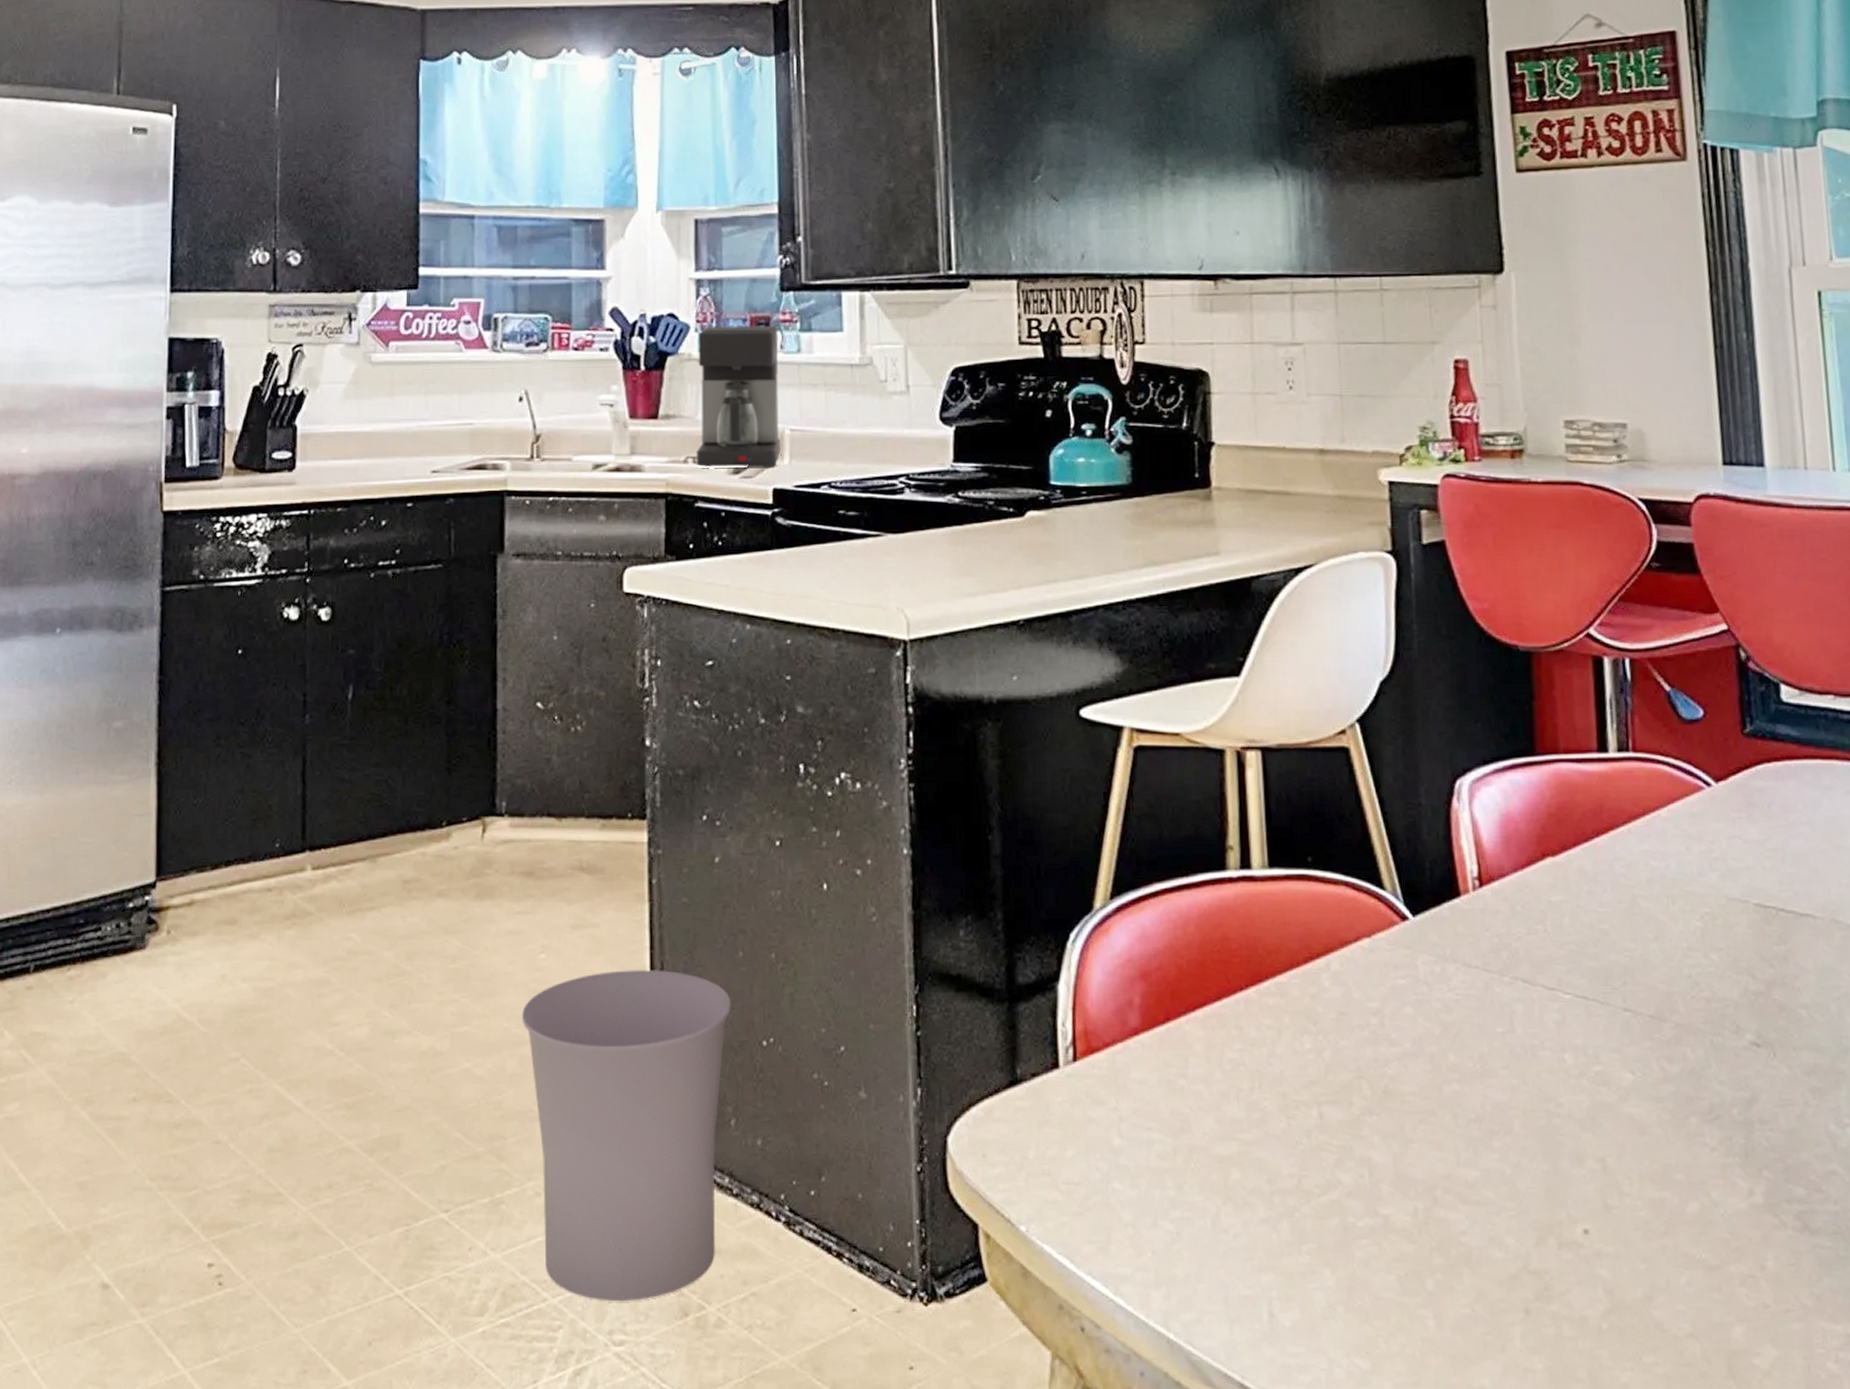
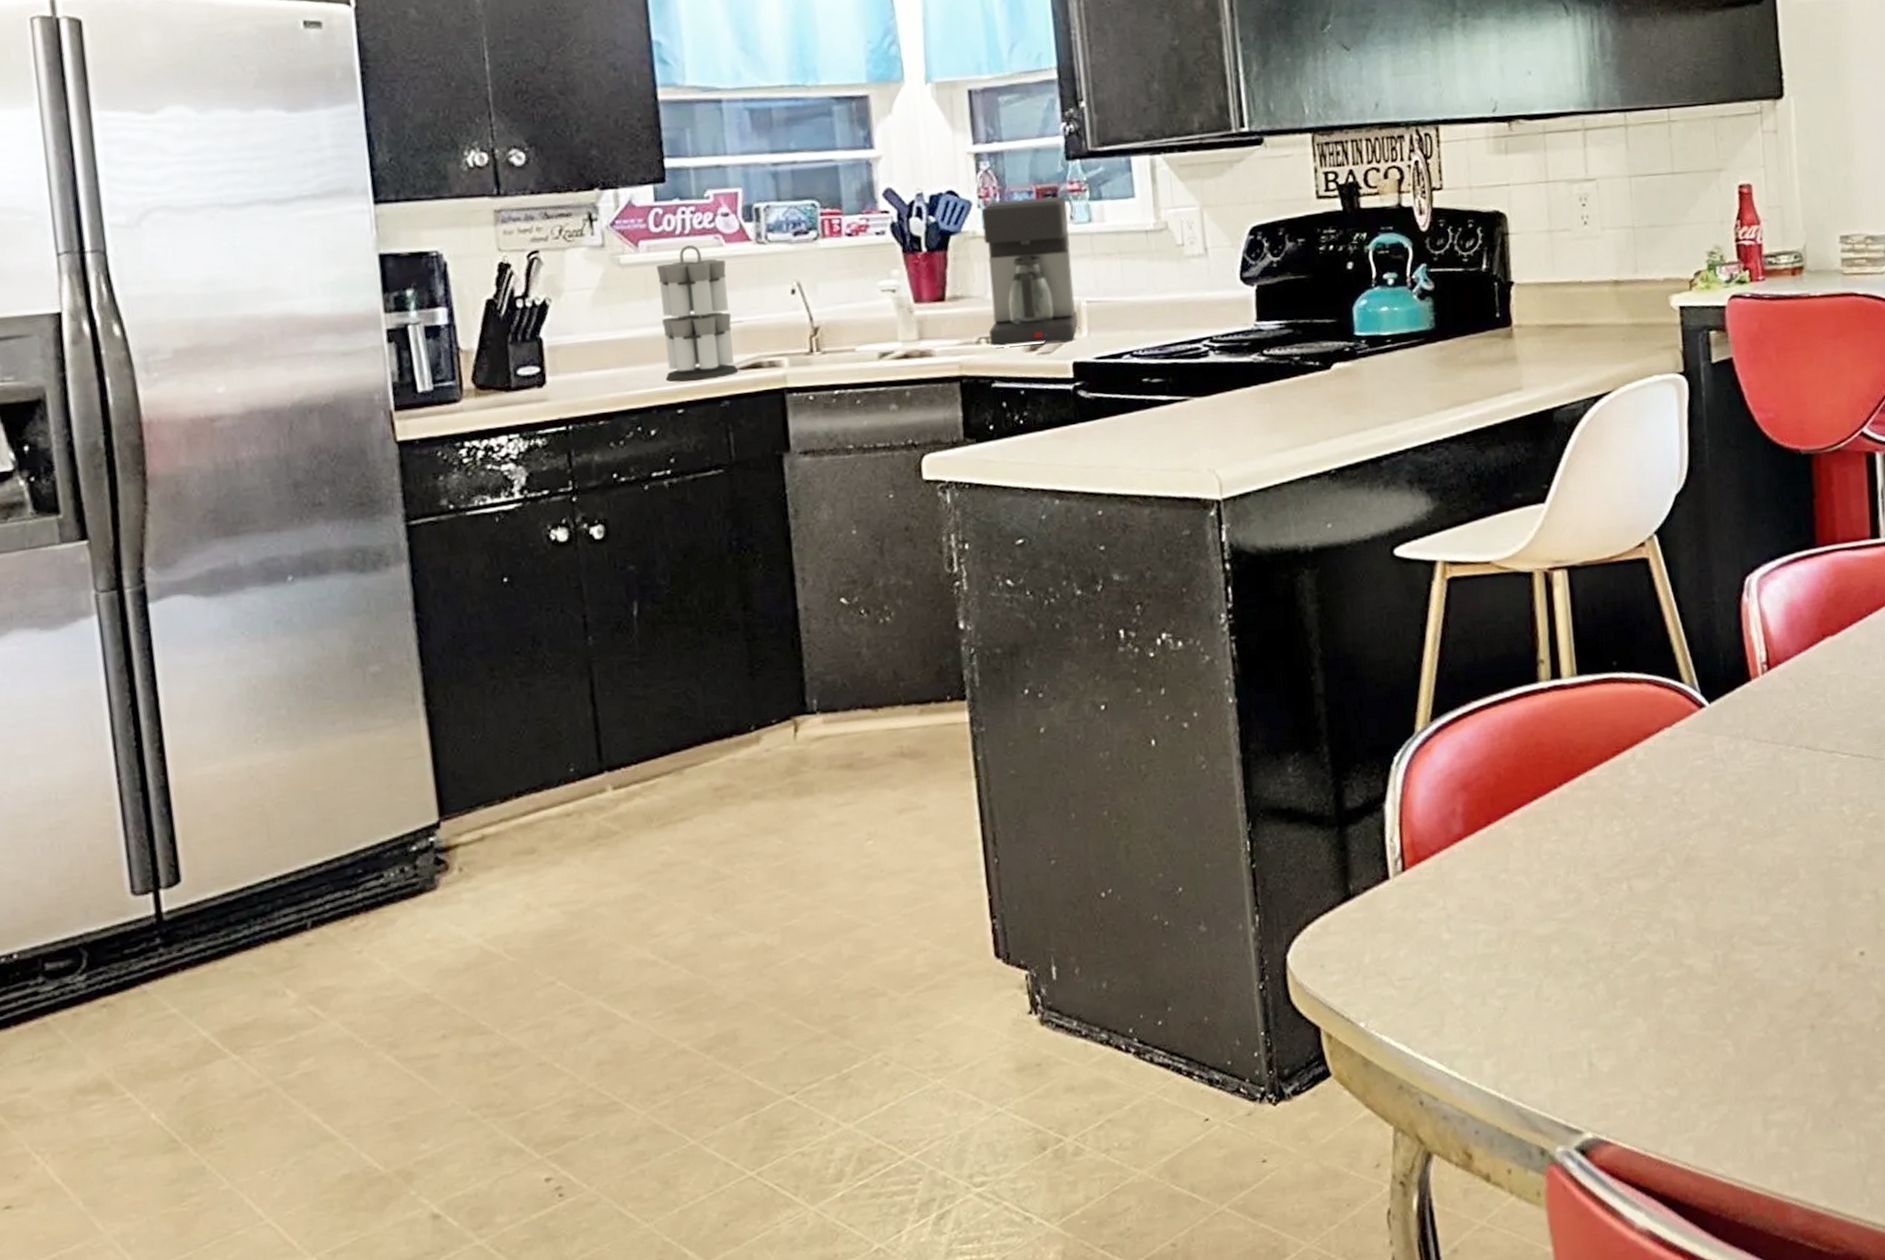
spice rack: none [401,348,465,478] -> present [655,244,739,383]
waste bin: present [522,970,731,1301] -> none [853,840,1069,1150]

